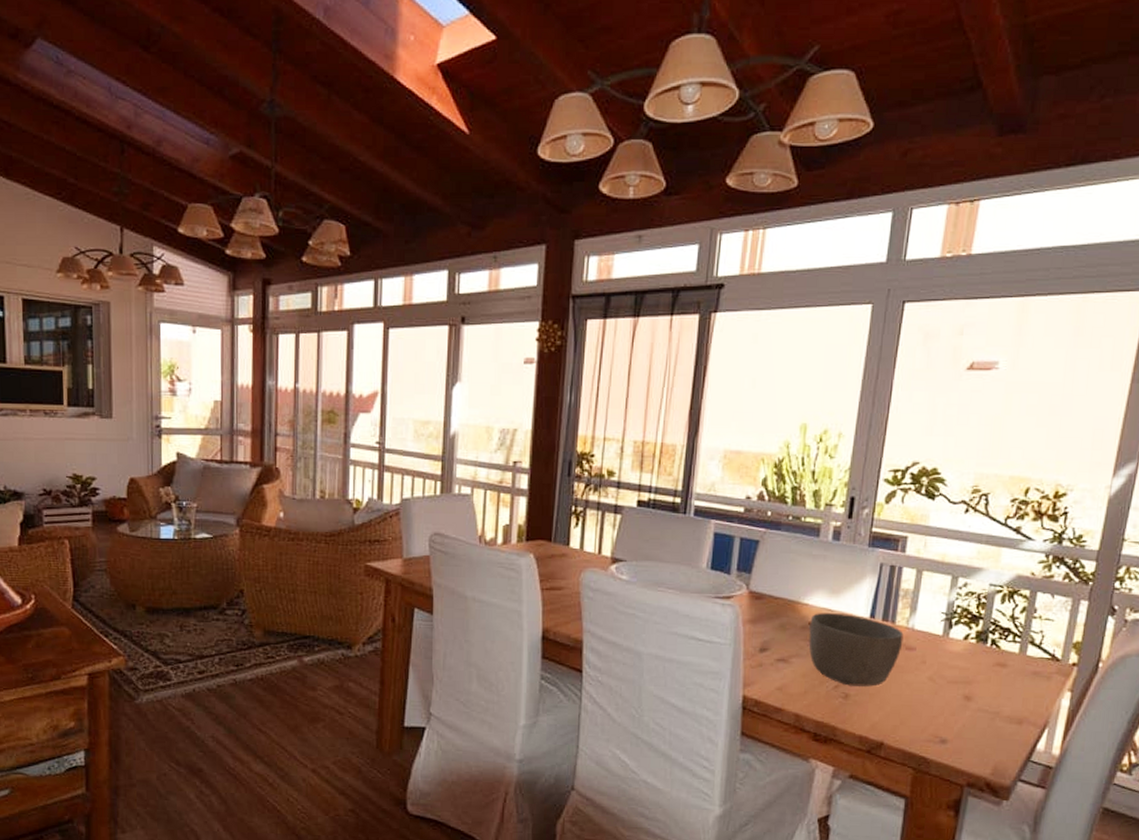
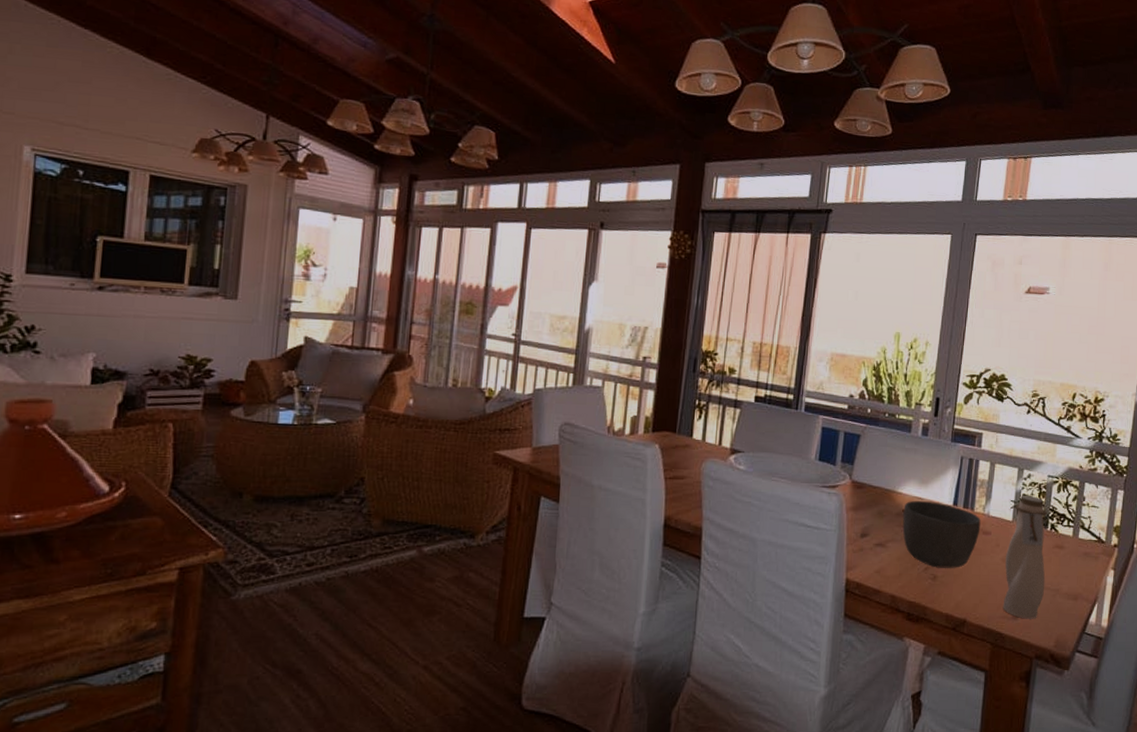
water bottle: none [928,606,987,744] -> present [1002,495,1047,619]

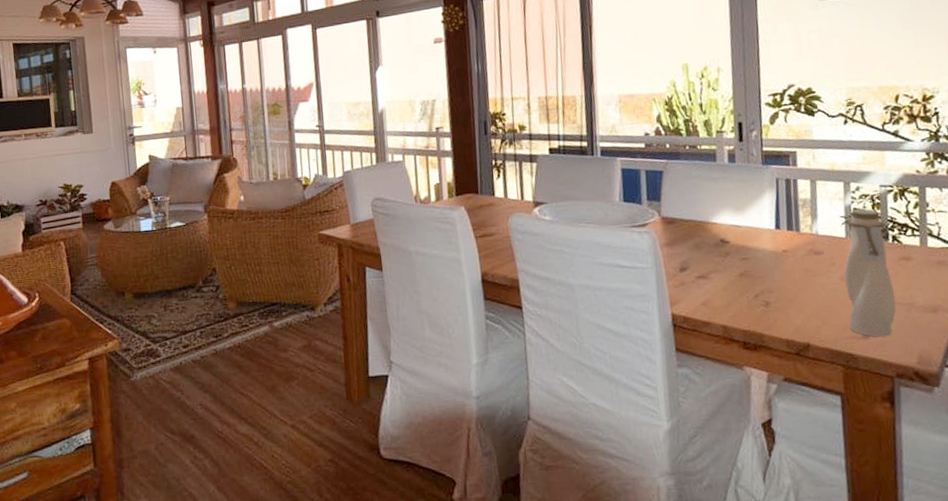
bowl: present [902,500,981,568] -> none [721,227,811,294]

